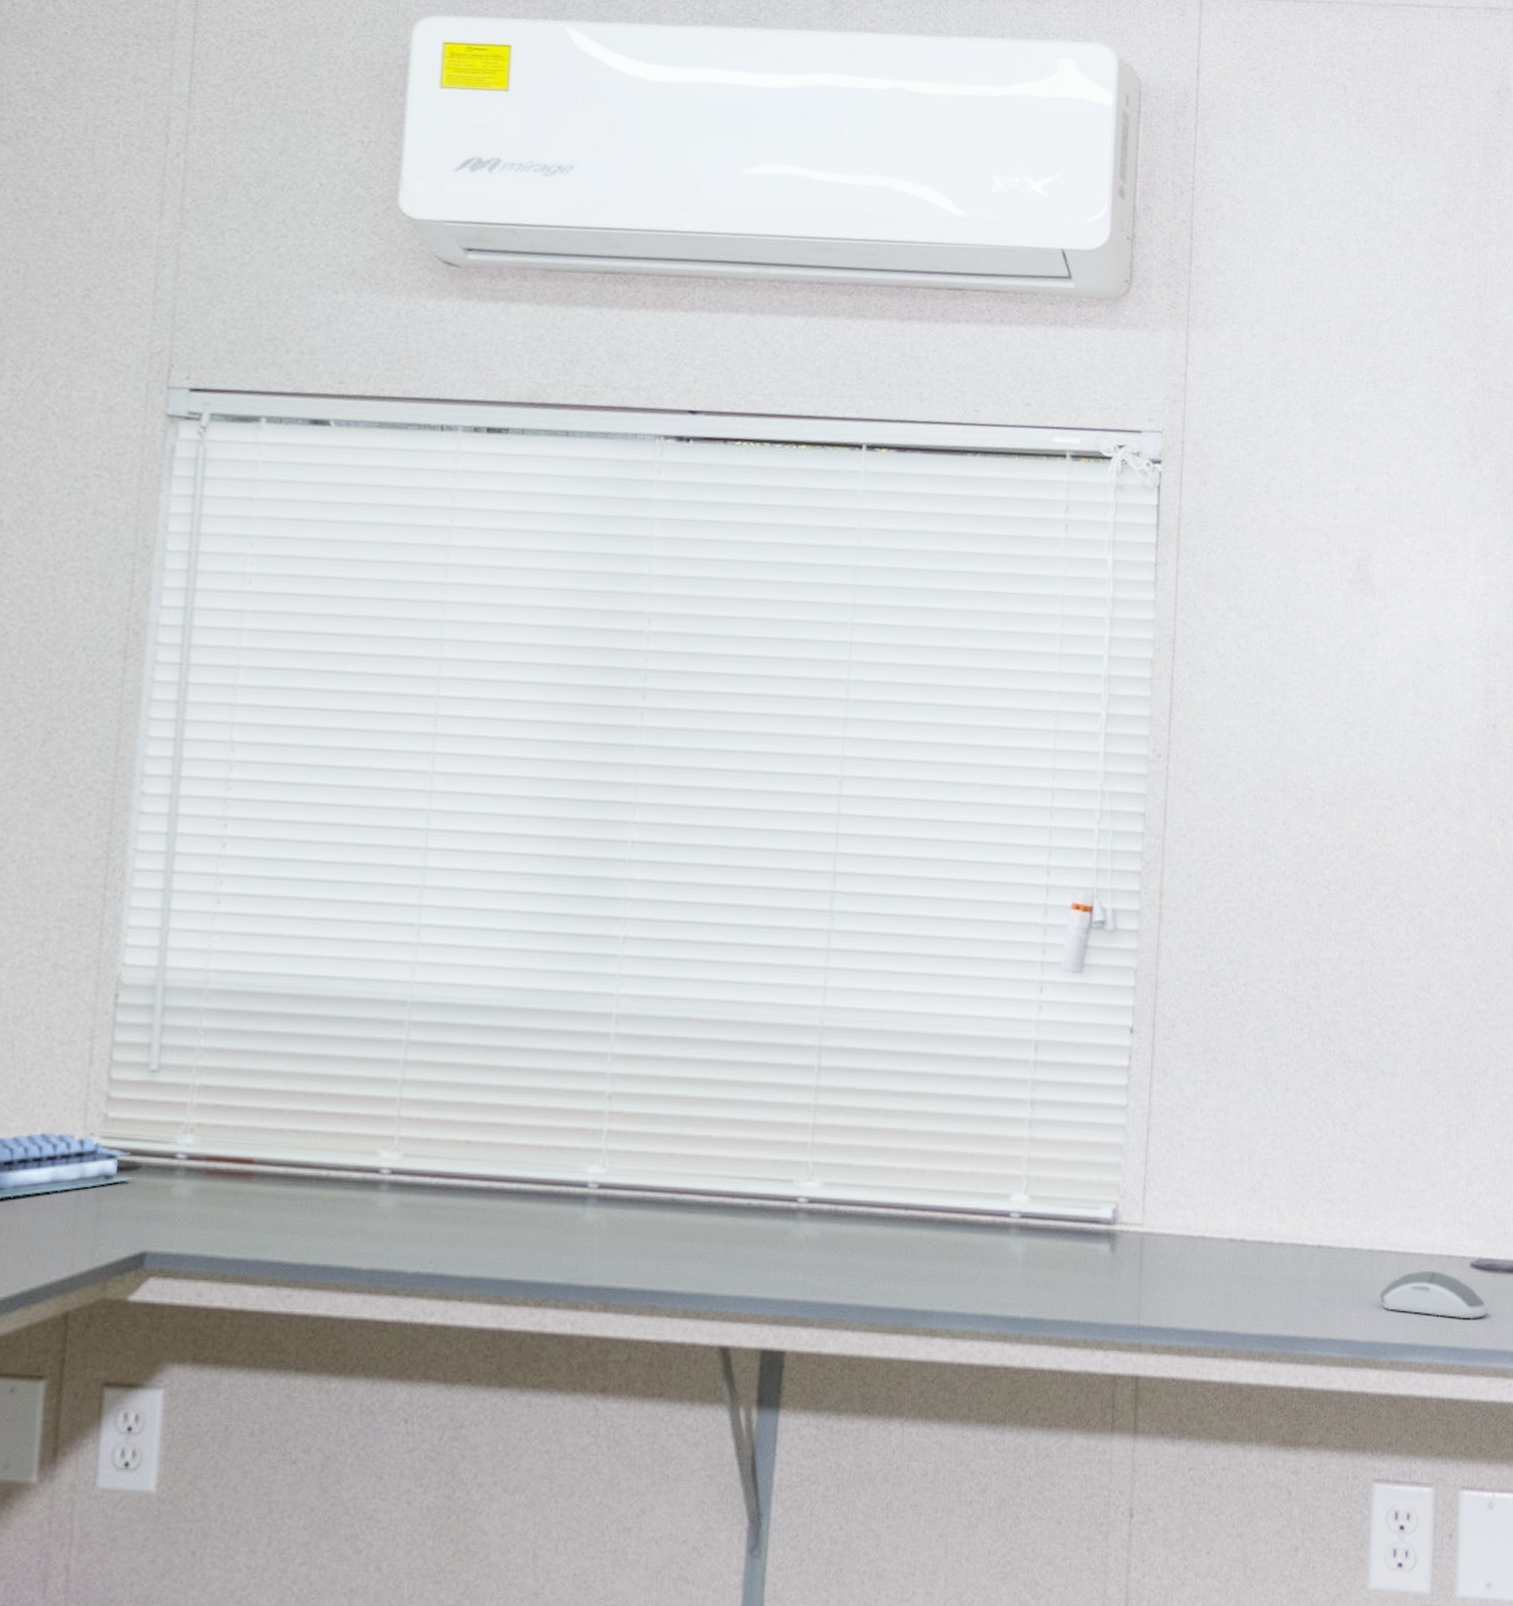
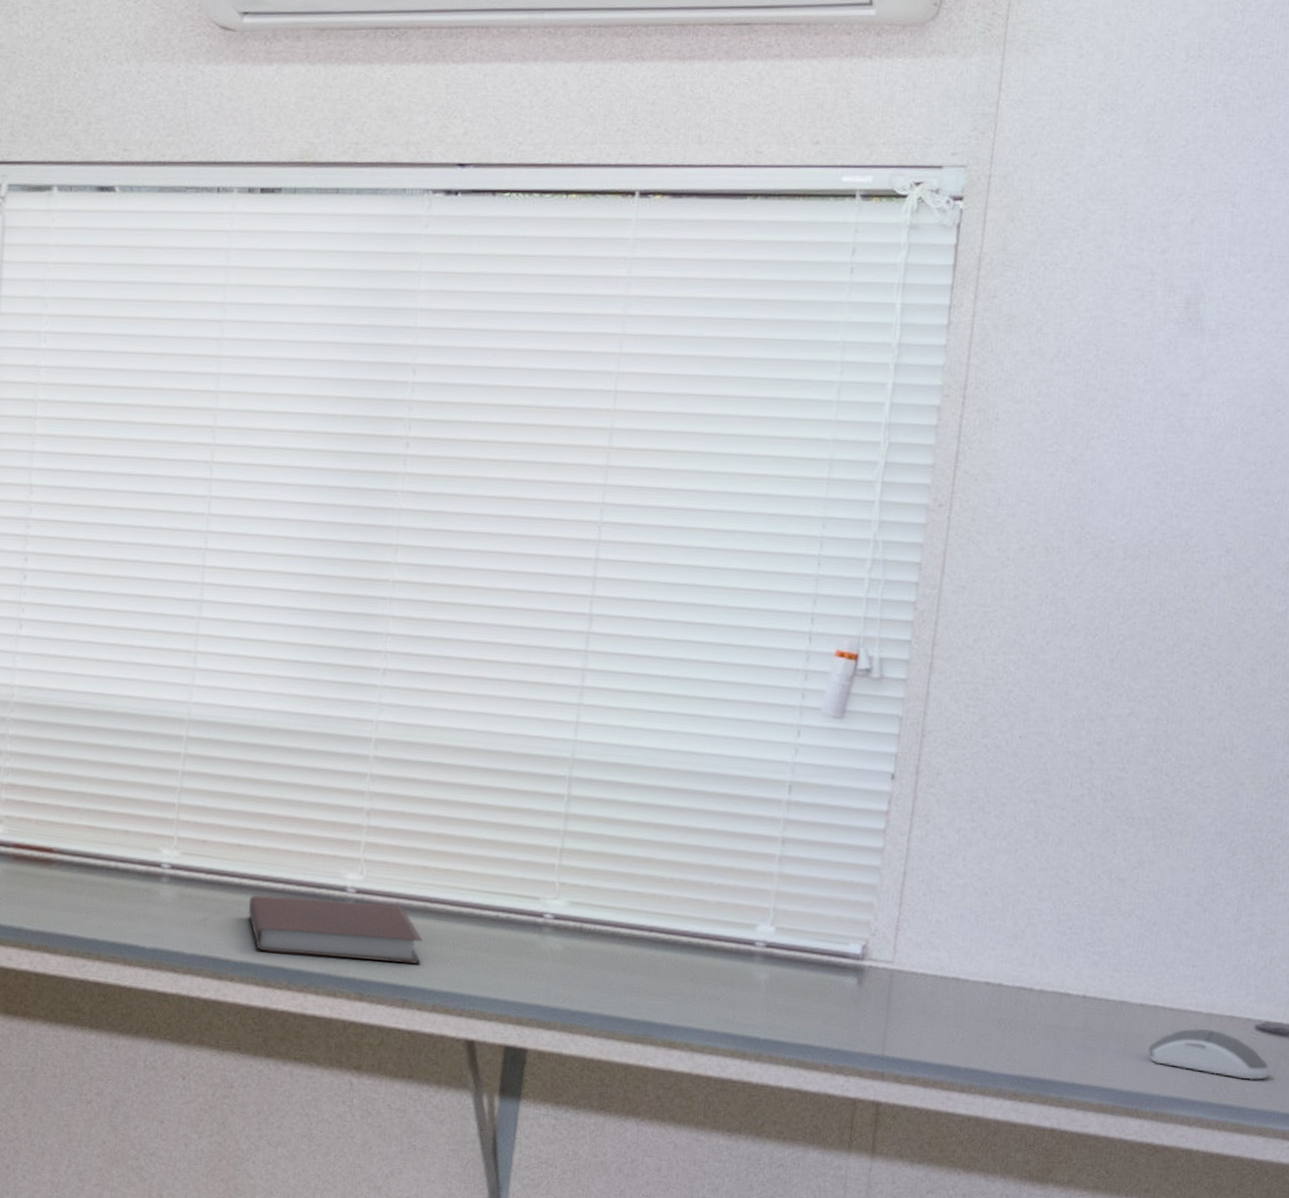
notebook: none [479,1197,671,1265] -> present [248,894,423,965]

